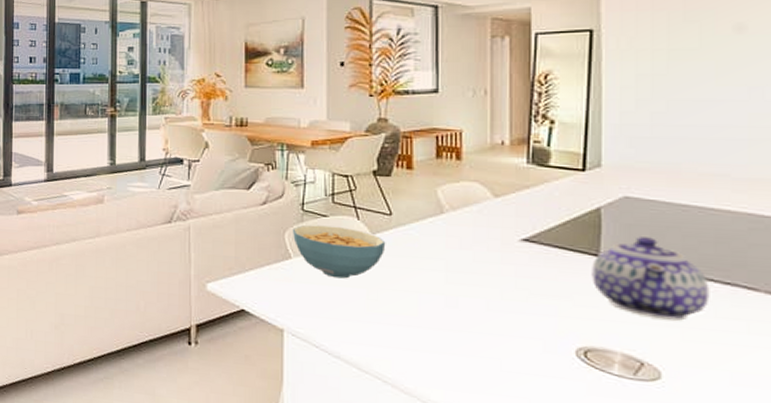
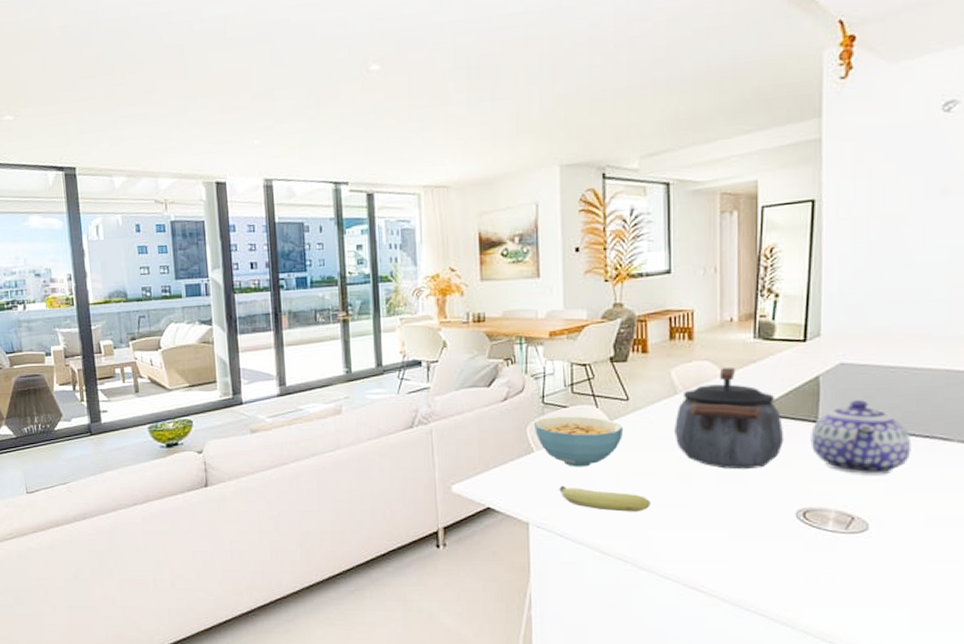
fruit: none [316,295,413,331] -> present [559,485,650,512]
kettle: none [440,190,562,299] -> present [675,367,784,470]

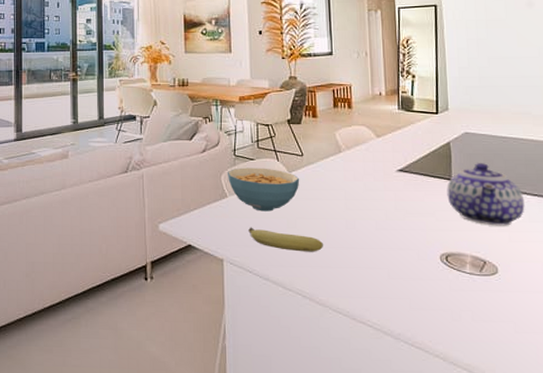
kettle: present [675,367,784,470] -> none [340,131,427,218]

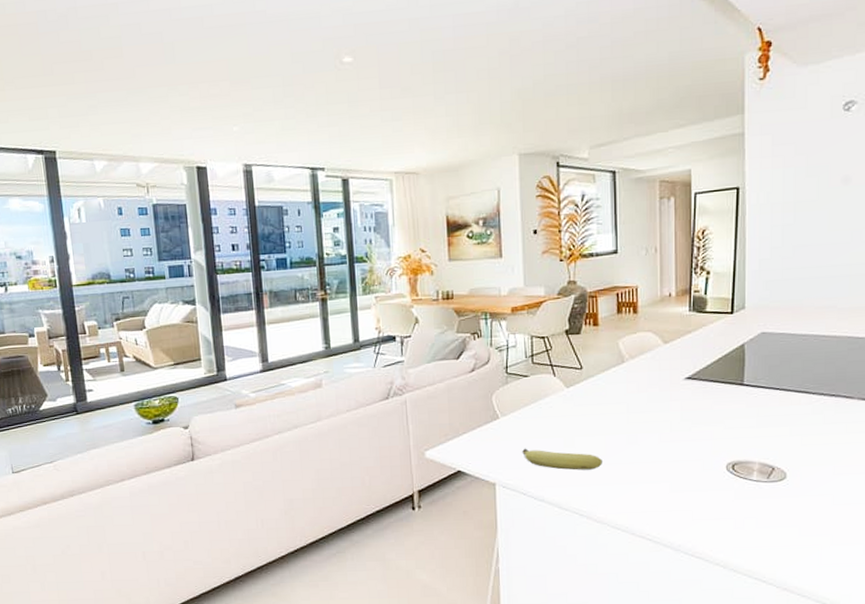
cereal bowl: present [227,167,300,212] -> none [498,384,578,431]
teapot: present [447,163,525,226] -> none [738,364,821,431]

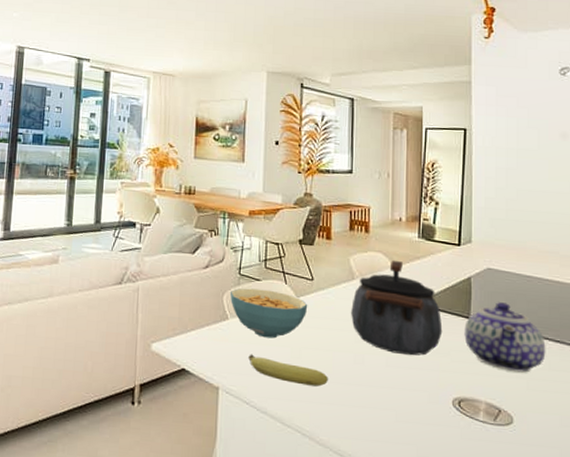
cereal bowl: none [498,384,578,431] -> present [229,288,308,339]
kettle: none [622,337,716,429] -> present [351,260,443,356]
teapot: none [738,364,821,431] -> present [464,302,546,373]

